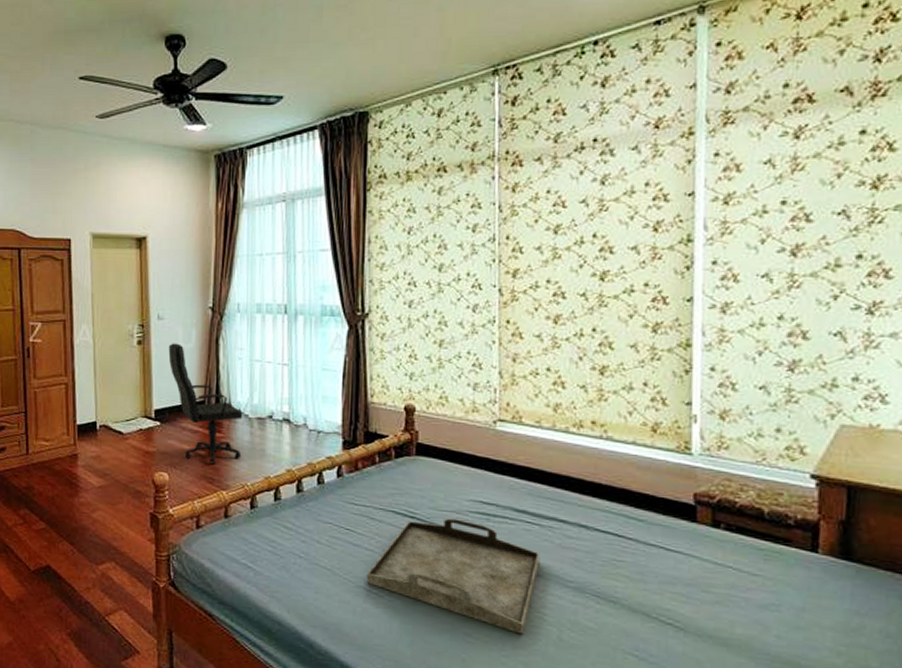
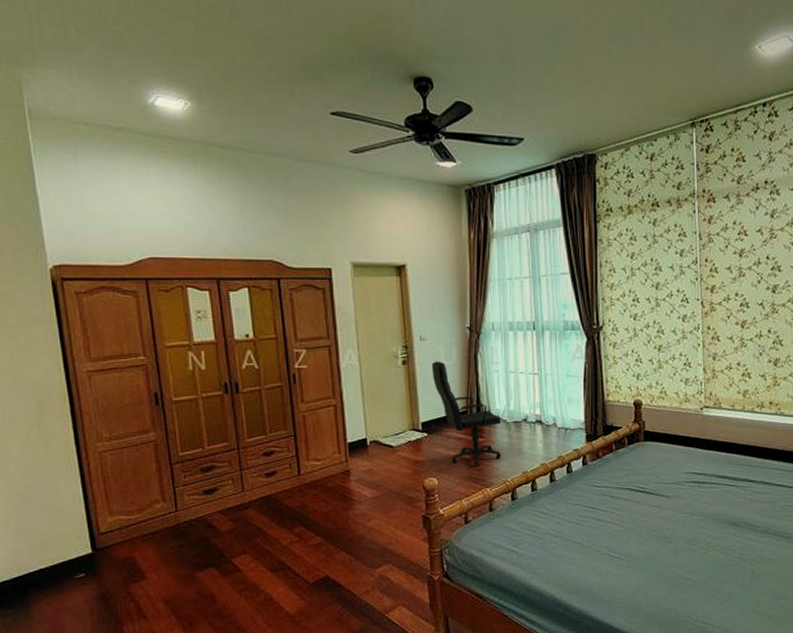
serving tray: present [366,518,541,635] -> none [609,489,737,572]

